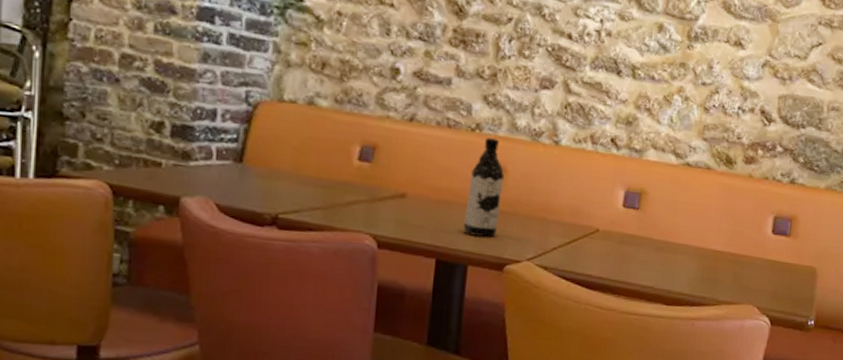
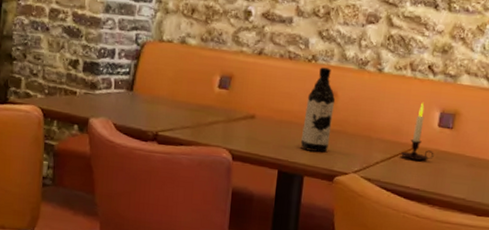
candle: none [580,180,619,246] -> present [400,103,434,161]

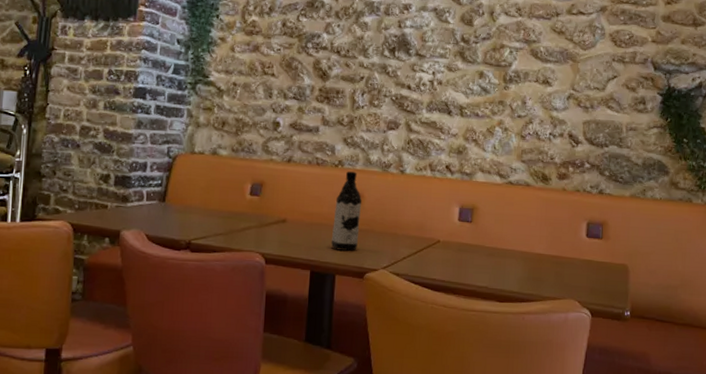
candle: present [400,103,434,161] -> none [425,200,456,254]

